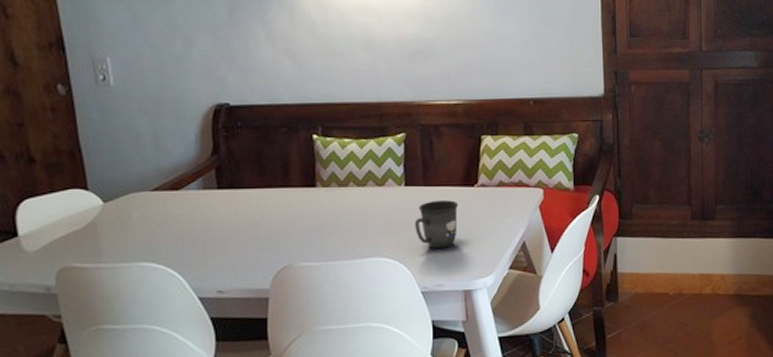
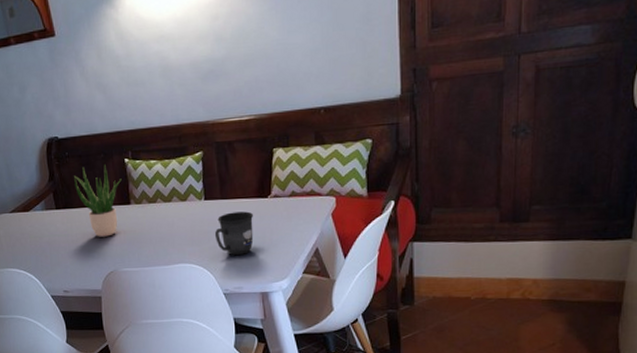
potted plant: none [246,139,307,225] -> present [74,164,122,237]

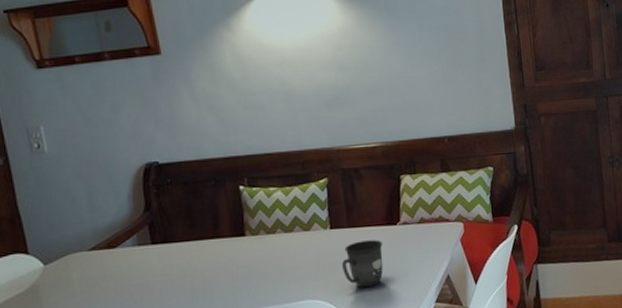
potted plant: present [74,164,122,237] -> none [177,192,236,275]

